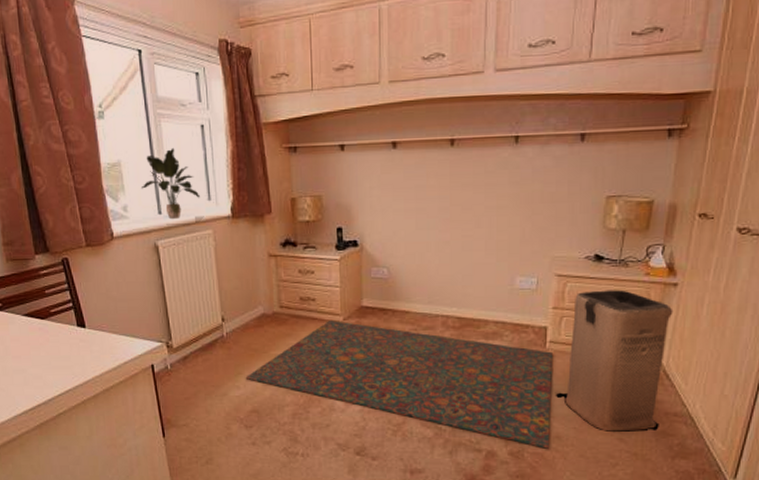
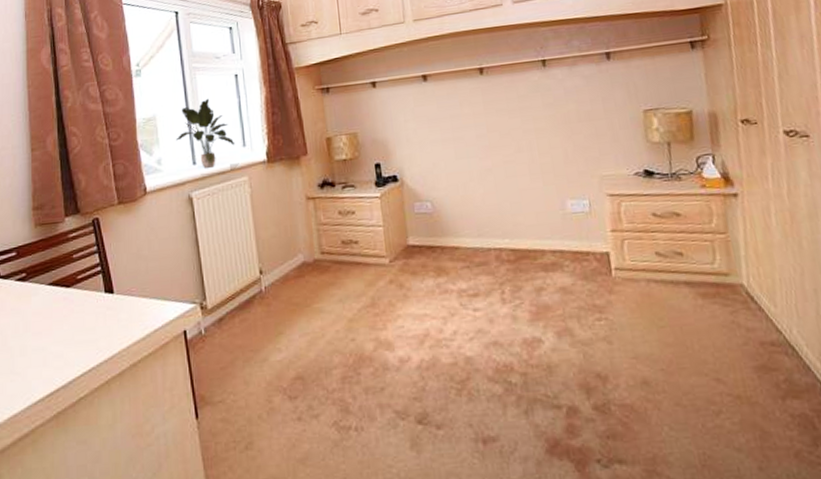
rug: present [245,321,554,449] -> none [287,263,639,399]
laundry basket: present [555,290,673,433] -> none [631,205,758,372]

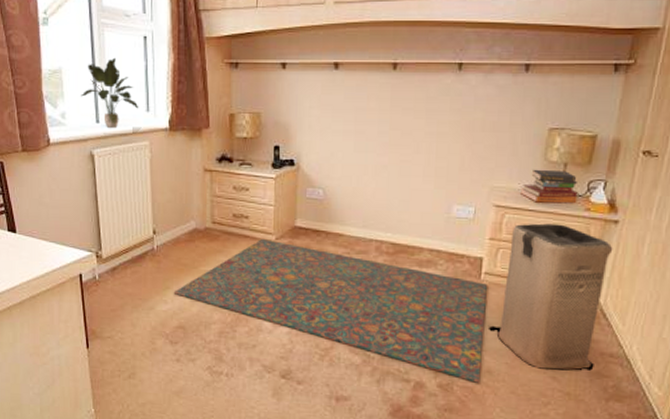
rug: none [287,263,639,399] -> present [173,239,488,383]
books: none [630,150,691,186] -> present [521,169,579,204]
laundry basket: none [631,205,758,372] -> present [488,223,613,372]

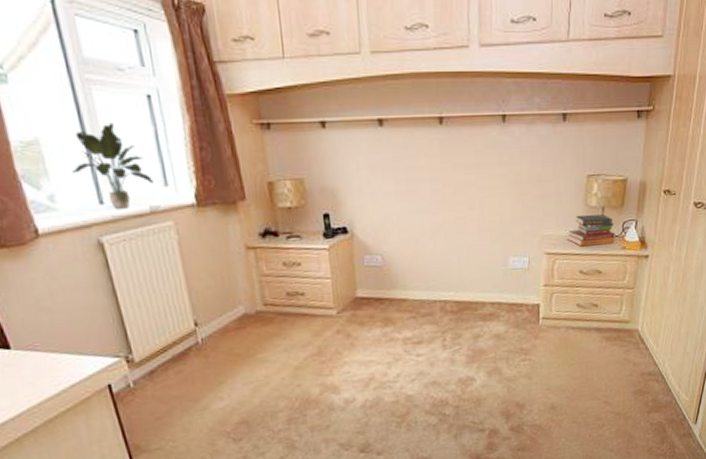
rug: present [173,239,488,383] -> none [229,315,546,420]
laundry basket: present [488,223,613,372] -> none [549,264,646,398]

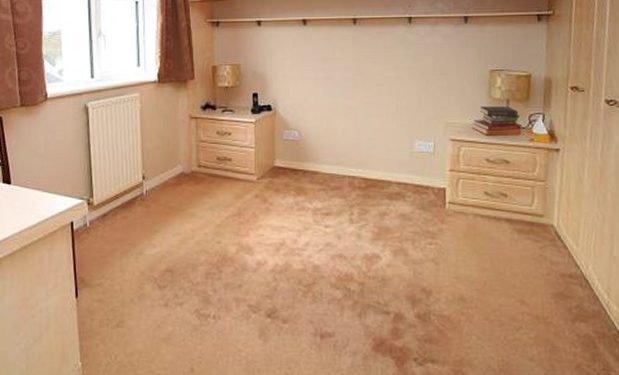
potted plant: present [72,122,155,211] -> none [78,20,131,83]

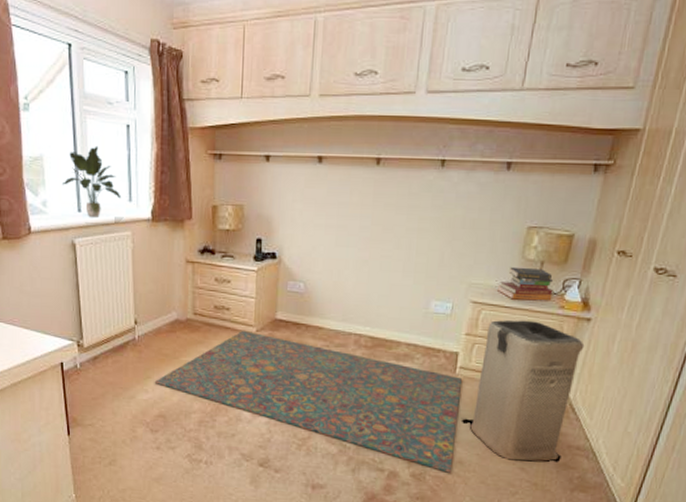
potted plant: none [78,20,131,83] -> present [63,145,122,219]
rug: none [161,180,455,311] -> present [154,331,463,473]
laundry basket: none [456,154,558,295] -> present [461,320,585,464]

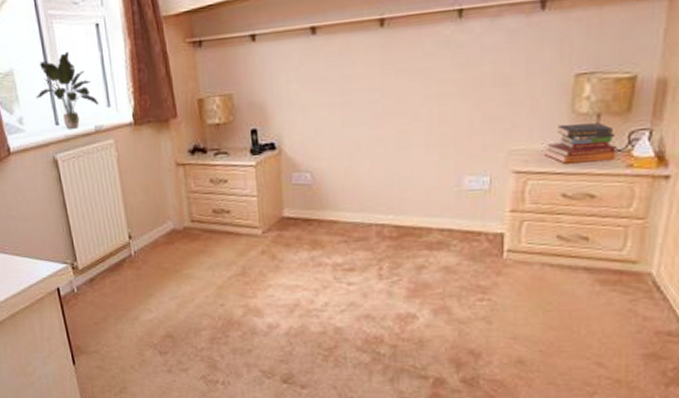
rug: present [154,331,463,473] -> none [157,234,513,375]
laundry basket: present [461,320,585,464] -> none [515,186,665,356]

